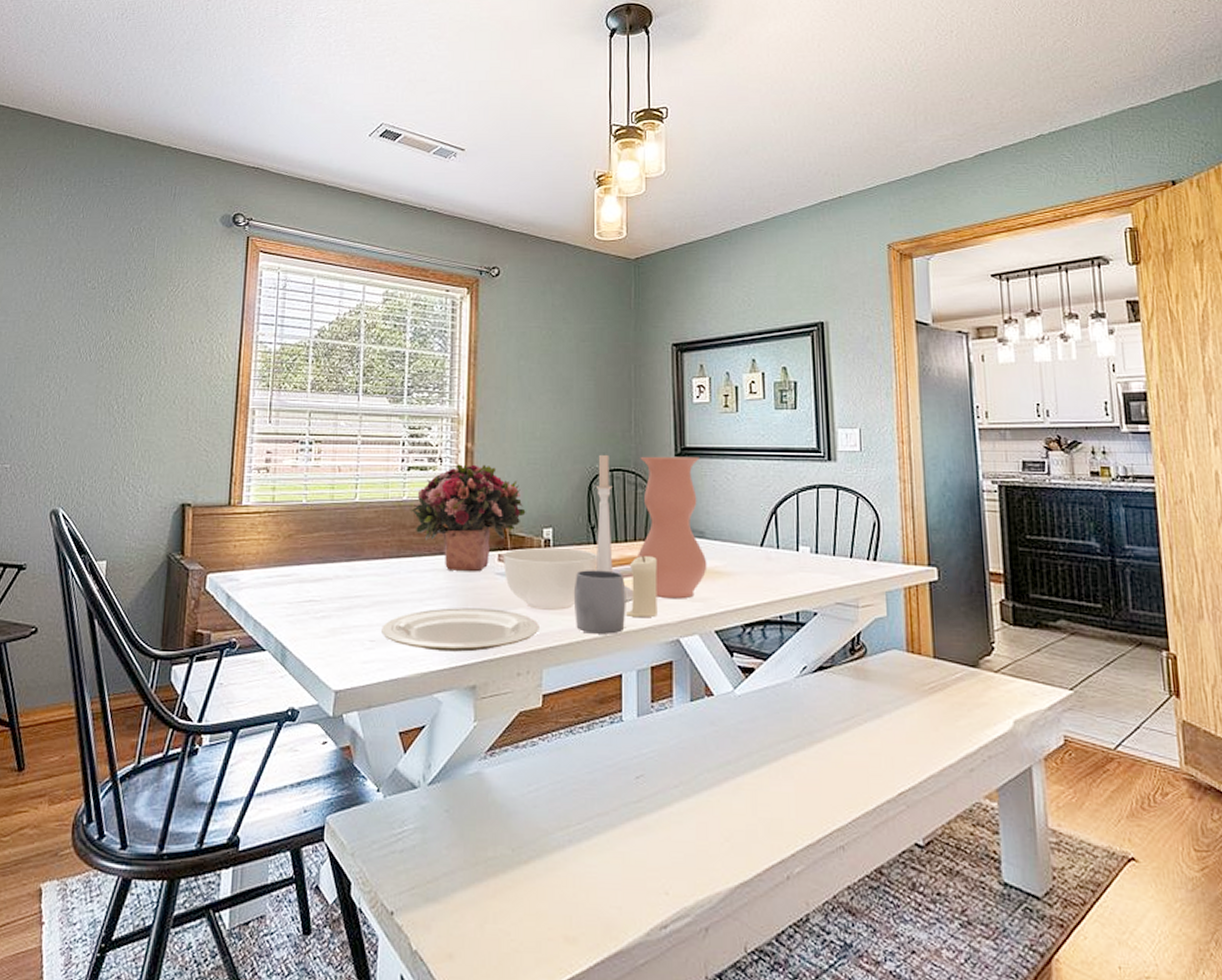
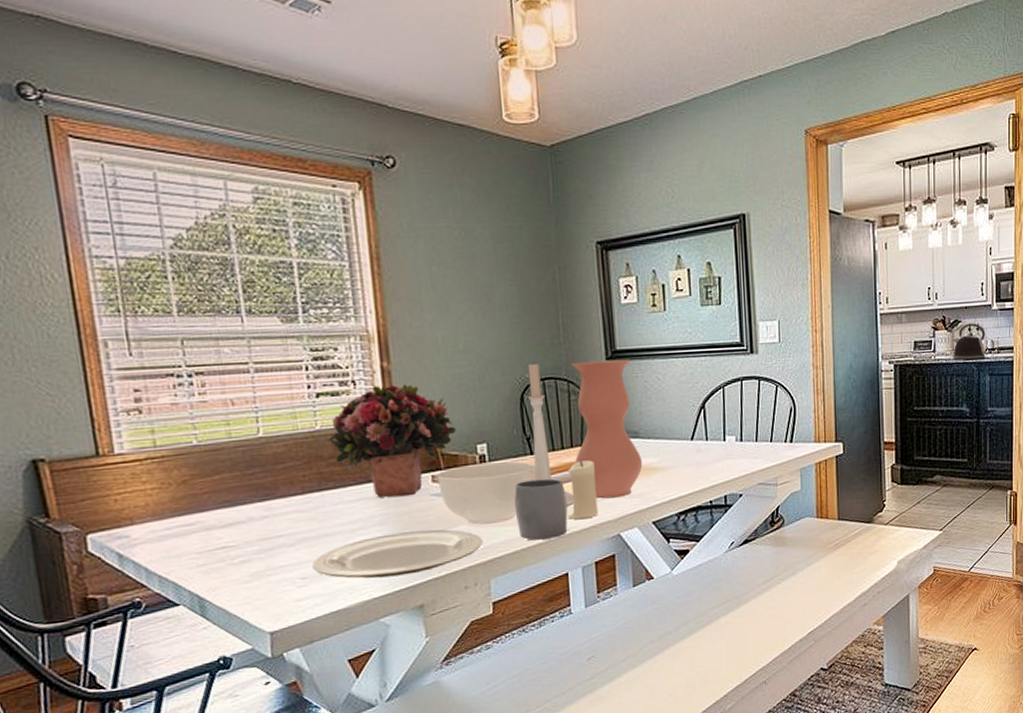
kettle: none [1072,445,1119,488] -> present [953,323,987,362]

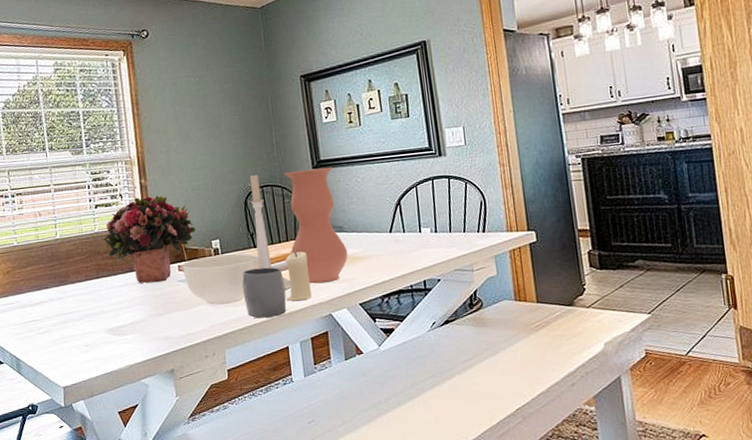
plate: present [312,529,483,579] -> none [93,308,219,347]
kettle: present [953,323,987,362] -> none [641,115,682,152]

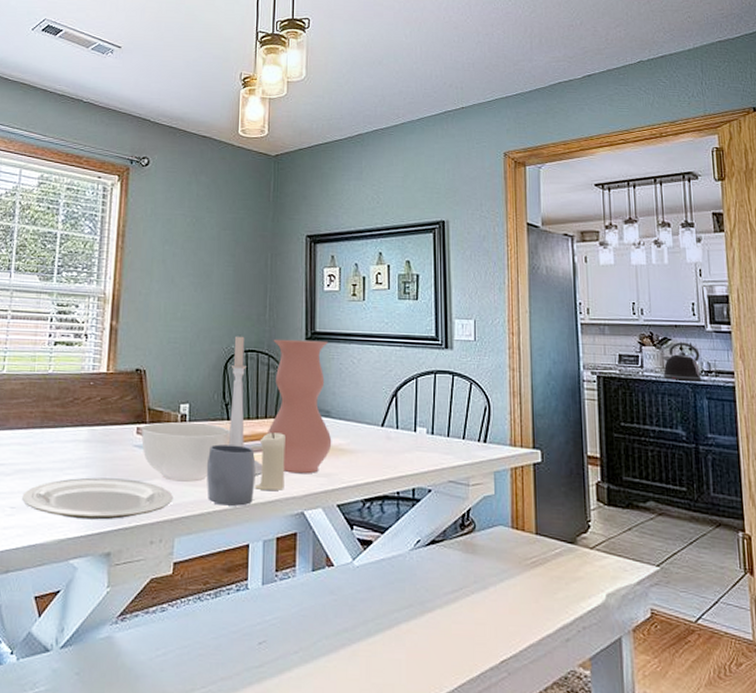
plate: none [93,308,219,347] -> present [22,477,173,520]
bouquet: present [103,195,196,283] -> none [56,341,165,443]
kettle: none [641,115,682,152] -> present [662,342,703,381]

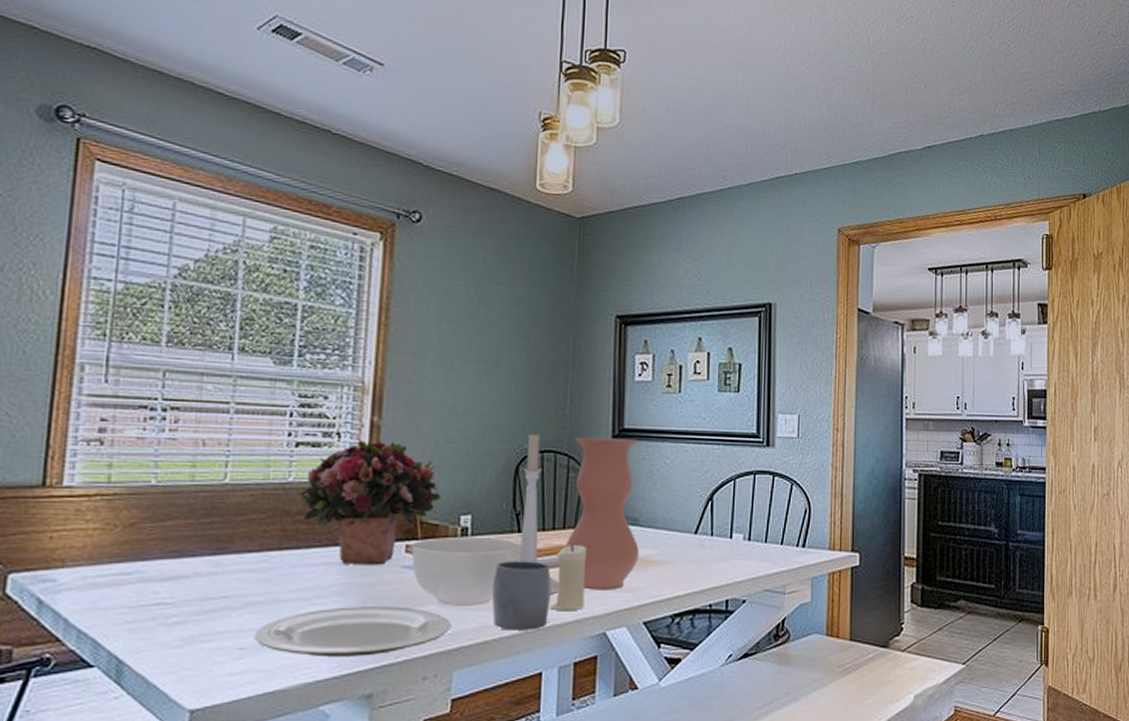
bouquet: none [56,341,165,443] -> present [298,440,441,564]
kettle: present [662,342,703,381] -> none [981,438,1018,478]

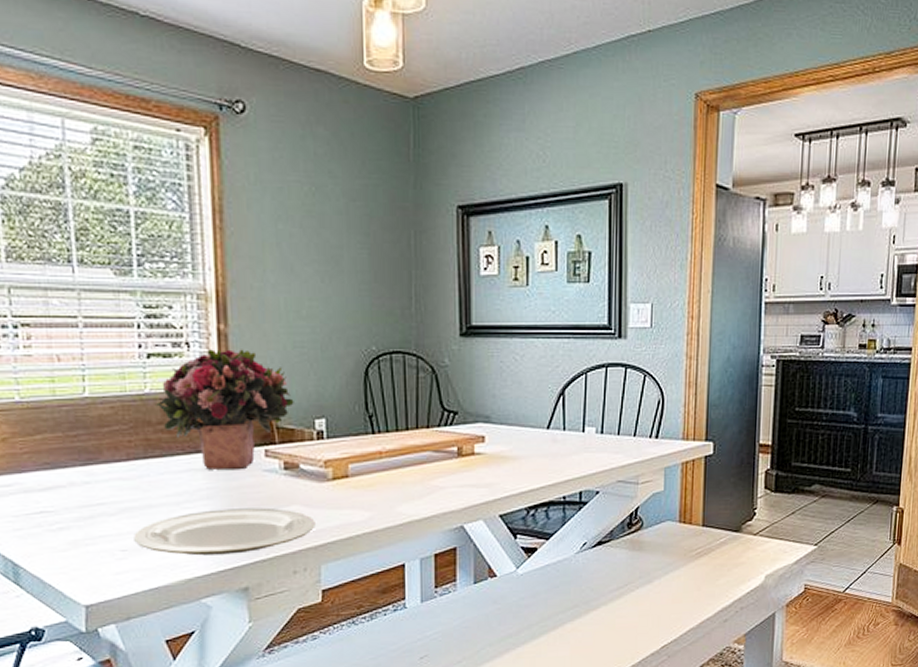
bowl: present [410,537,522,606] -> none [270,440,377,506]
mug: present [491,561,552,630] -> none [351,461,409,527]
candlestick: present [518,432,559,594] -> none [372,333,416,491]
candle: present [550,543,587,610] -> none [408,443,441,506]
vase: present [566,437,640,590] -> none [420,336,493,486]

